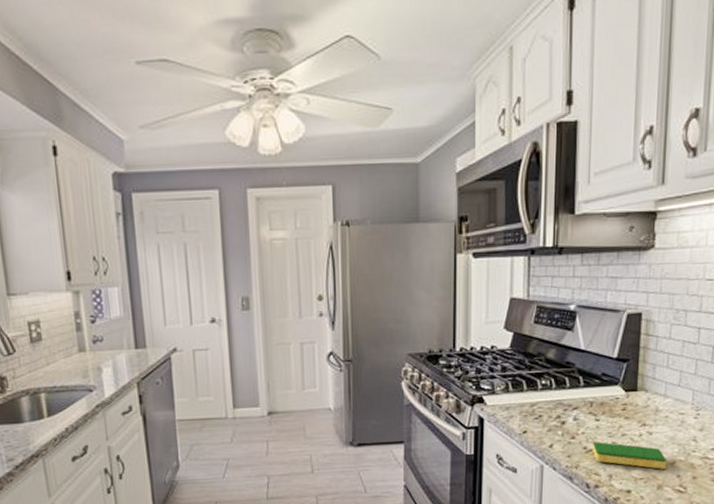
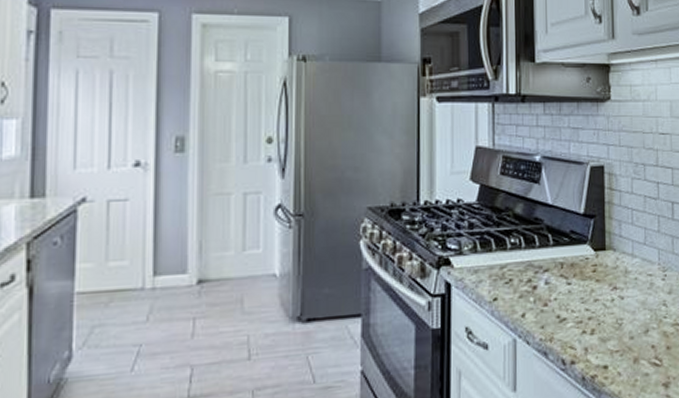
dish sponge: present [593,442,666,469] -> none [566,309,640,339]

